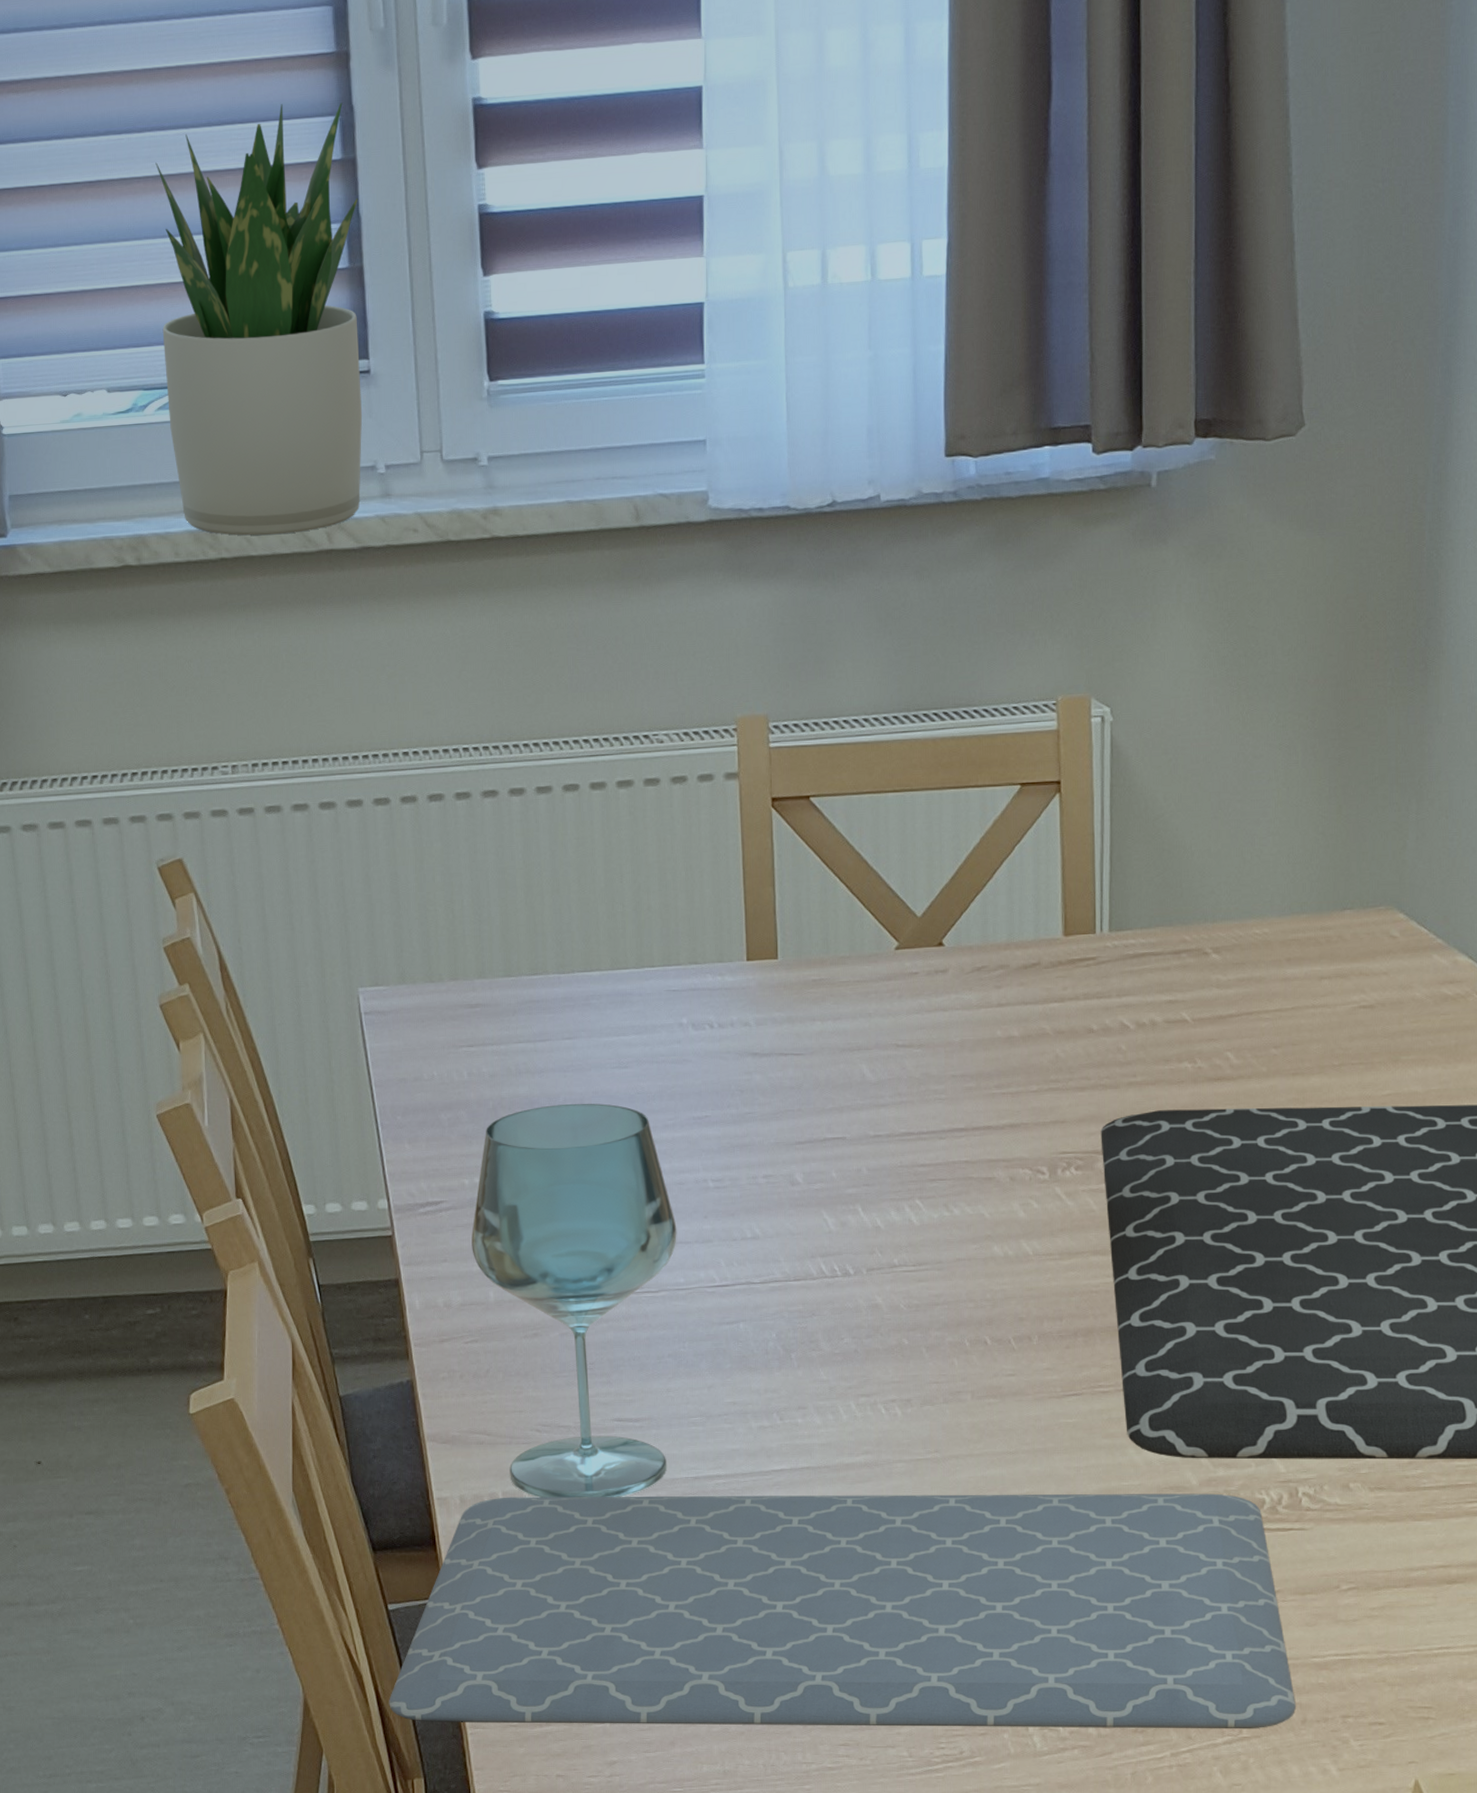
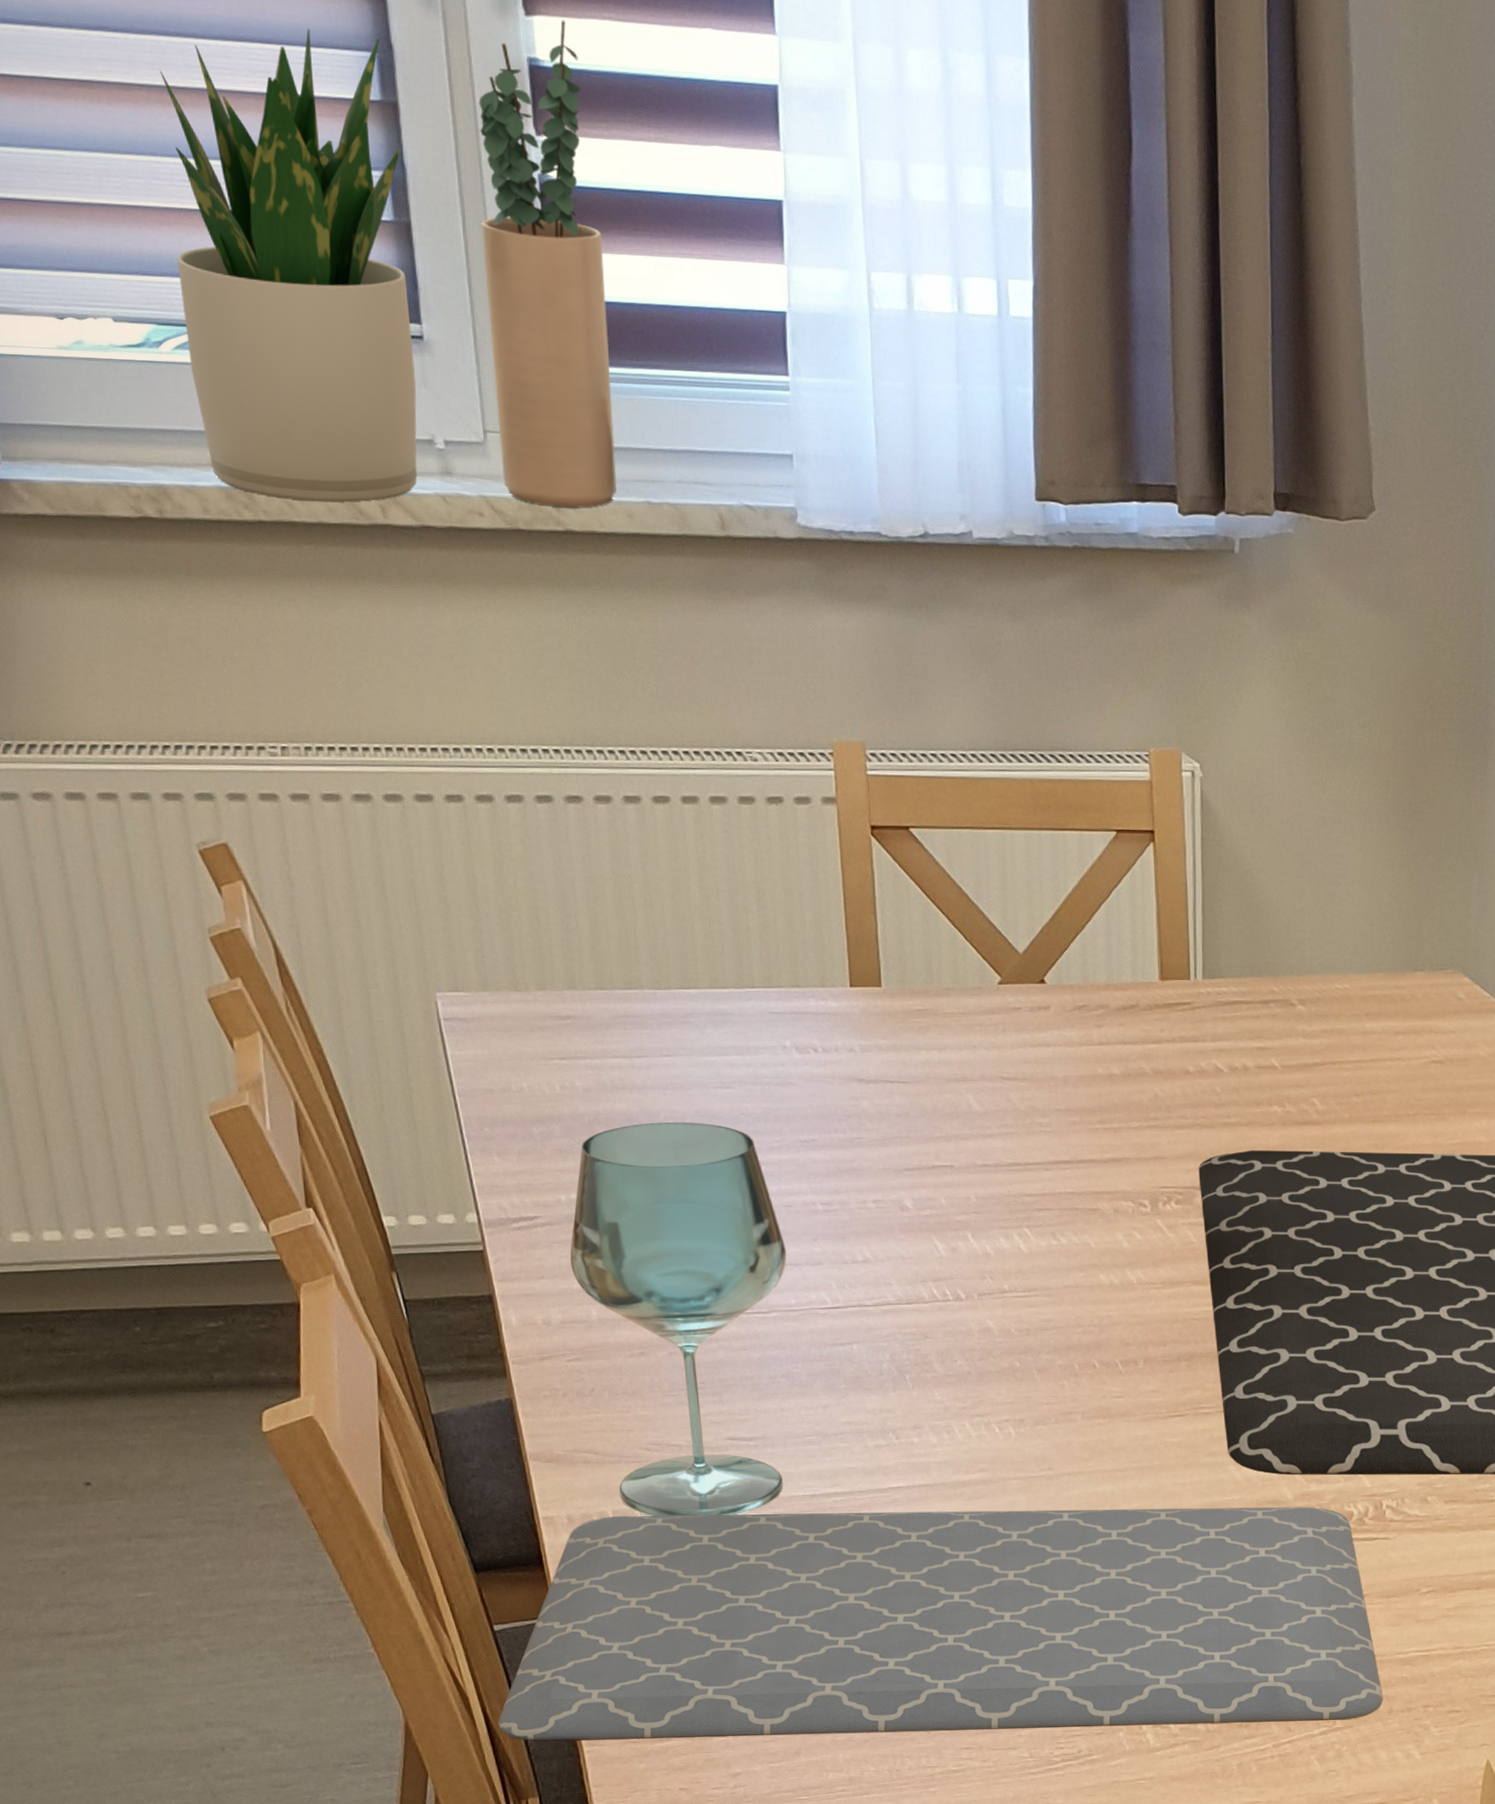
vase: none [425,57,540,516] -> present [478,20,617,508]

